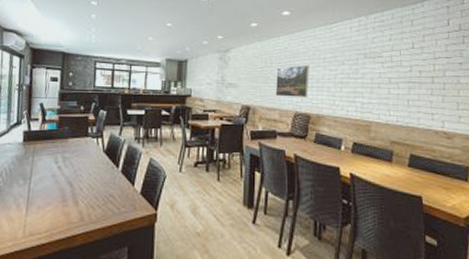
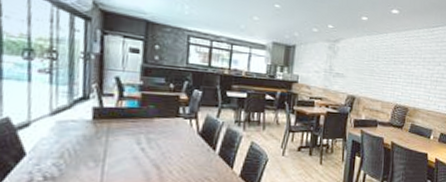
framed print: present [275,66,310,97] -> none [379,62,411,92]

